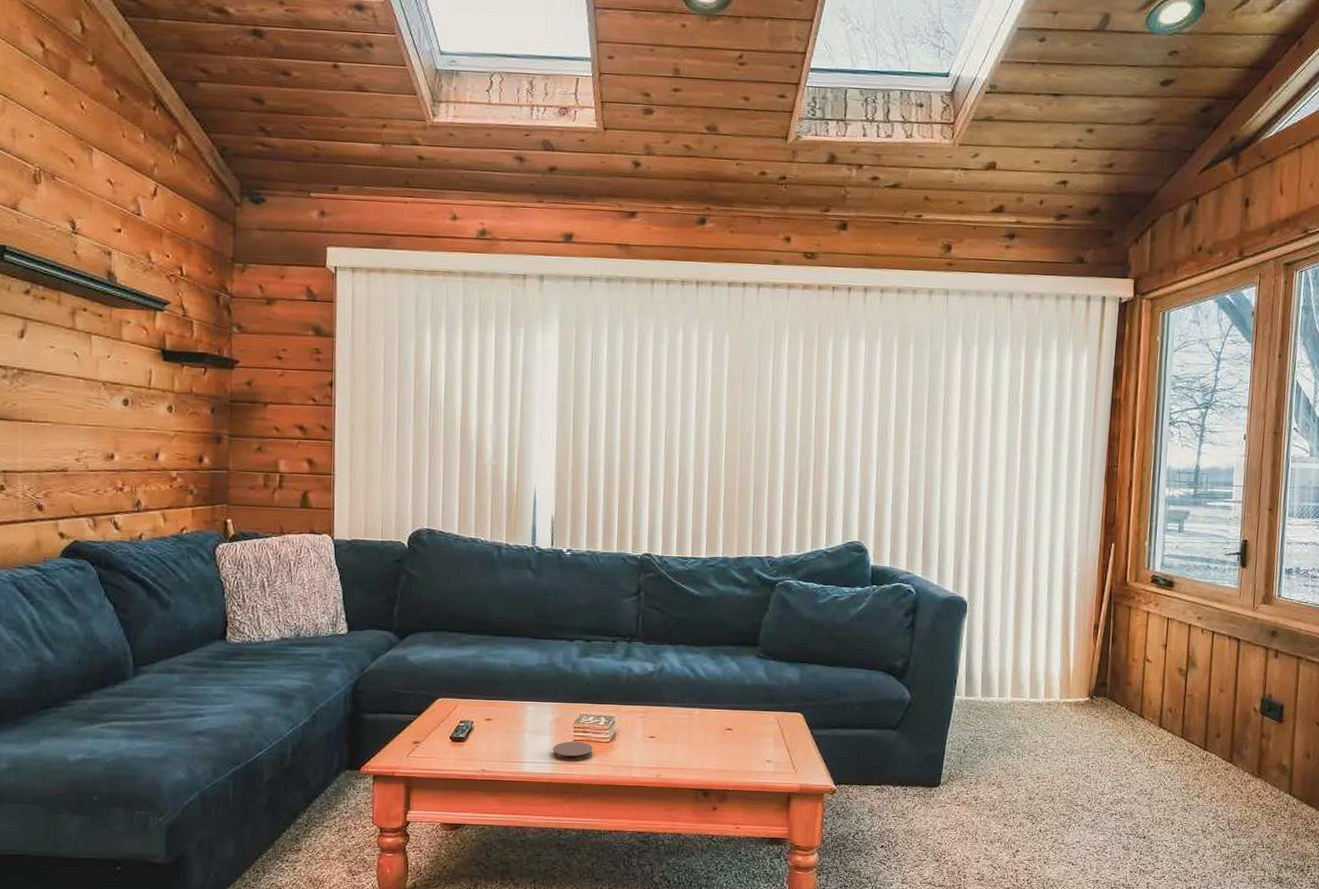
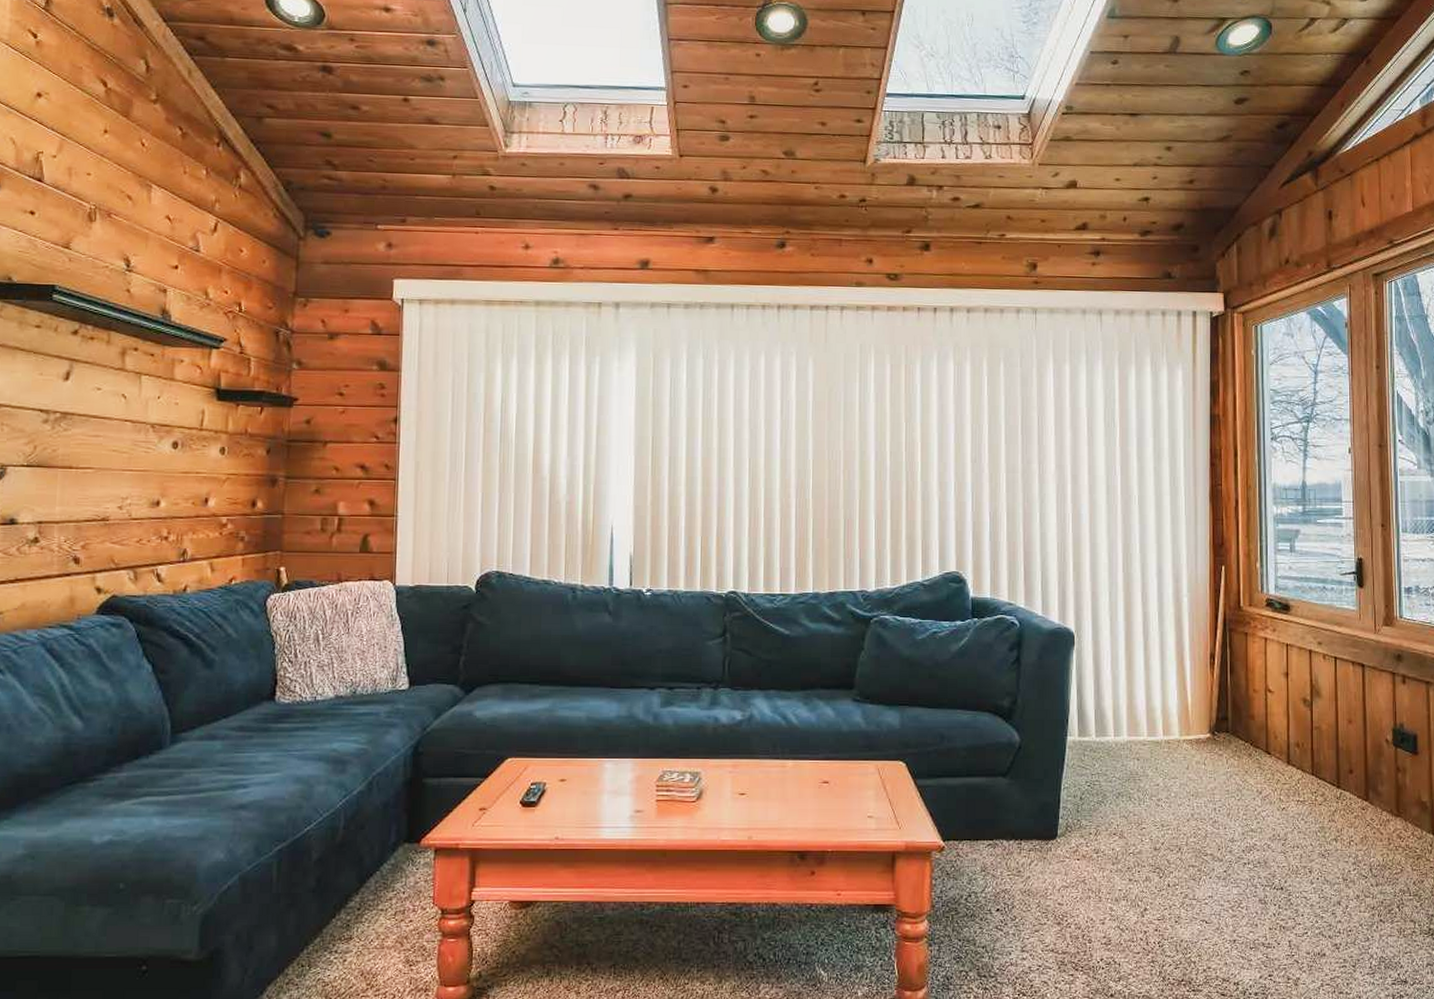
coaster: present [552,741,593,761] -> none [633,801,678,824]

